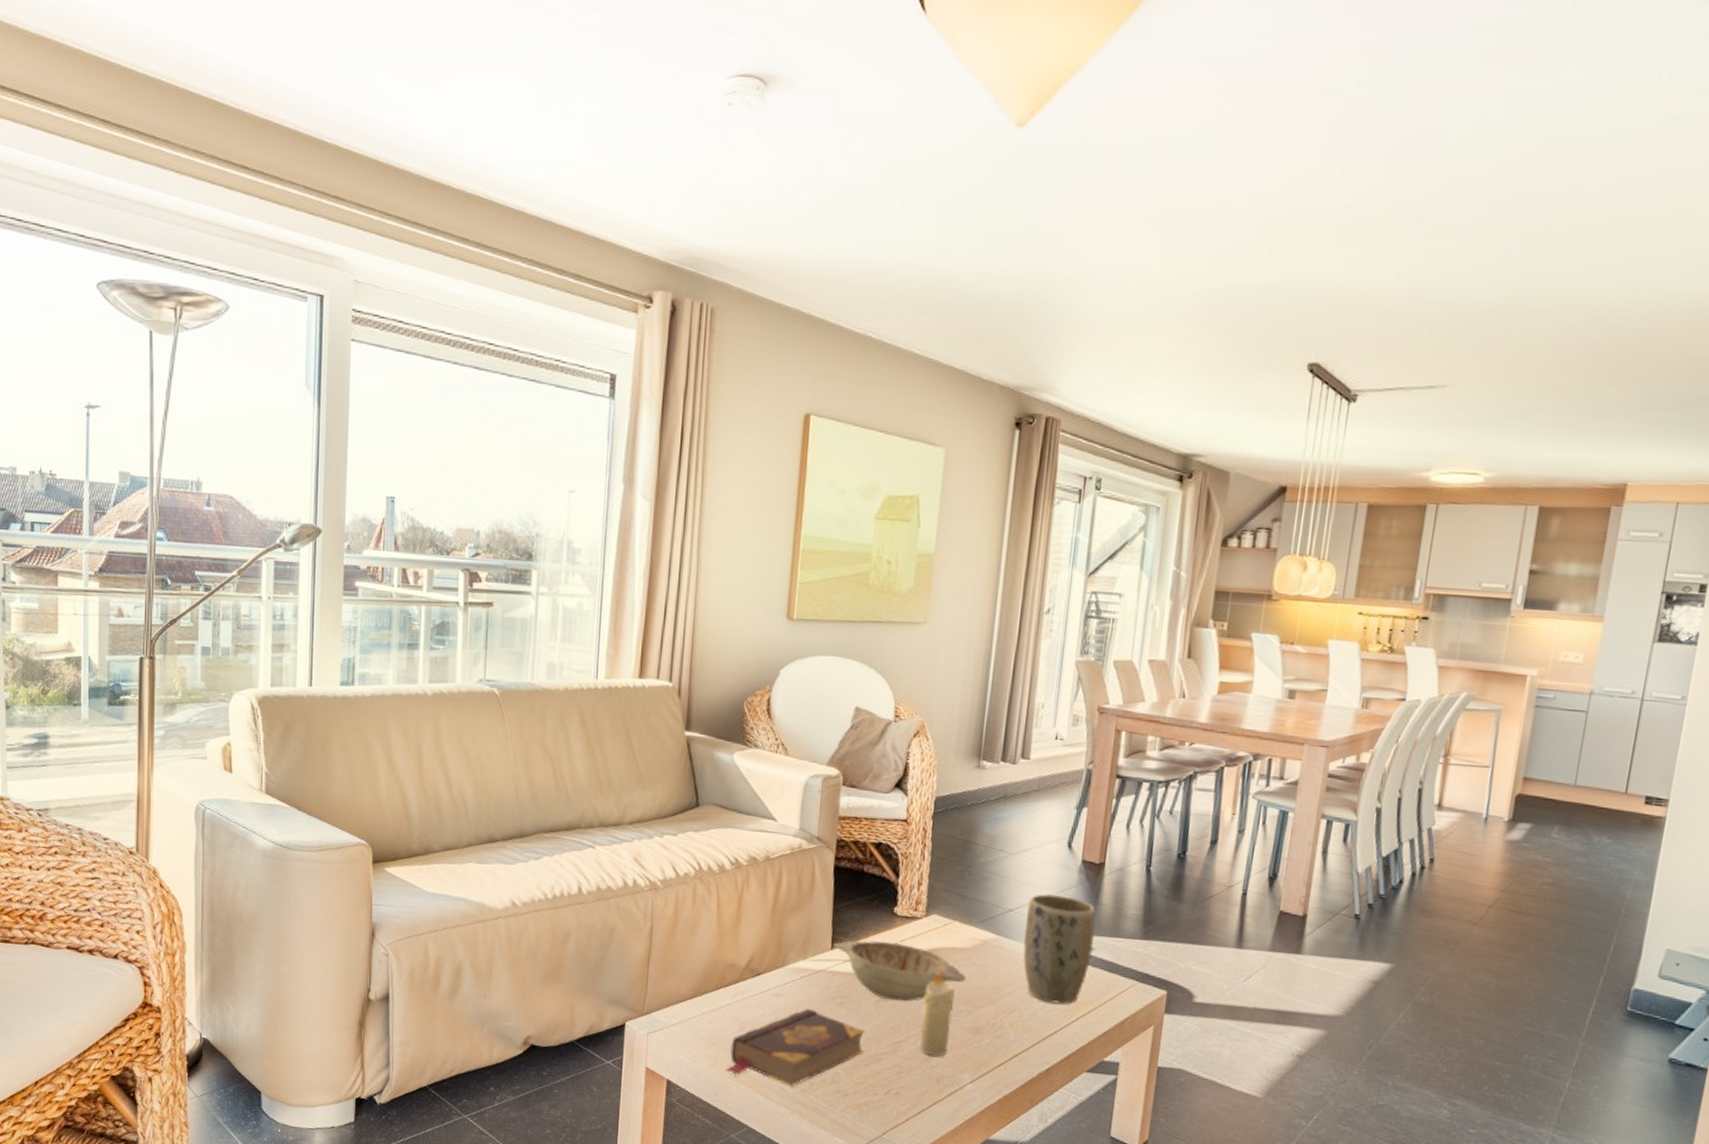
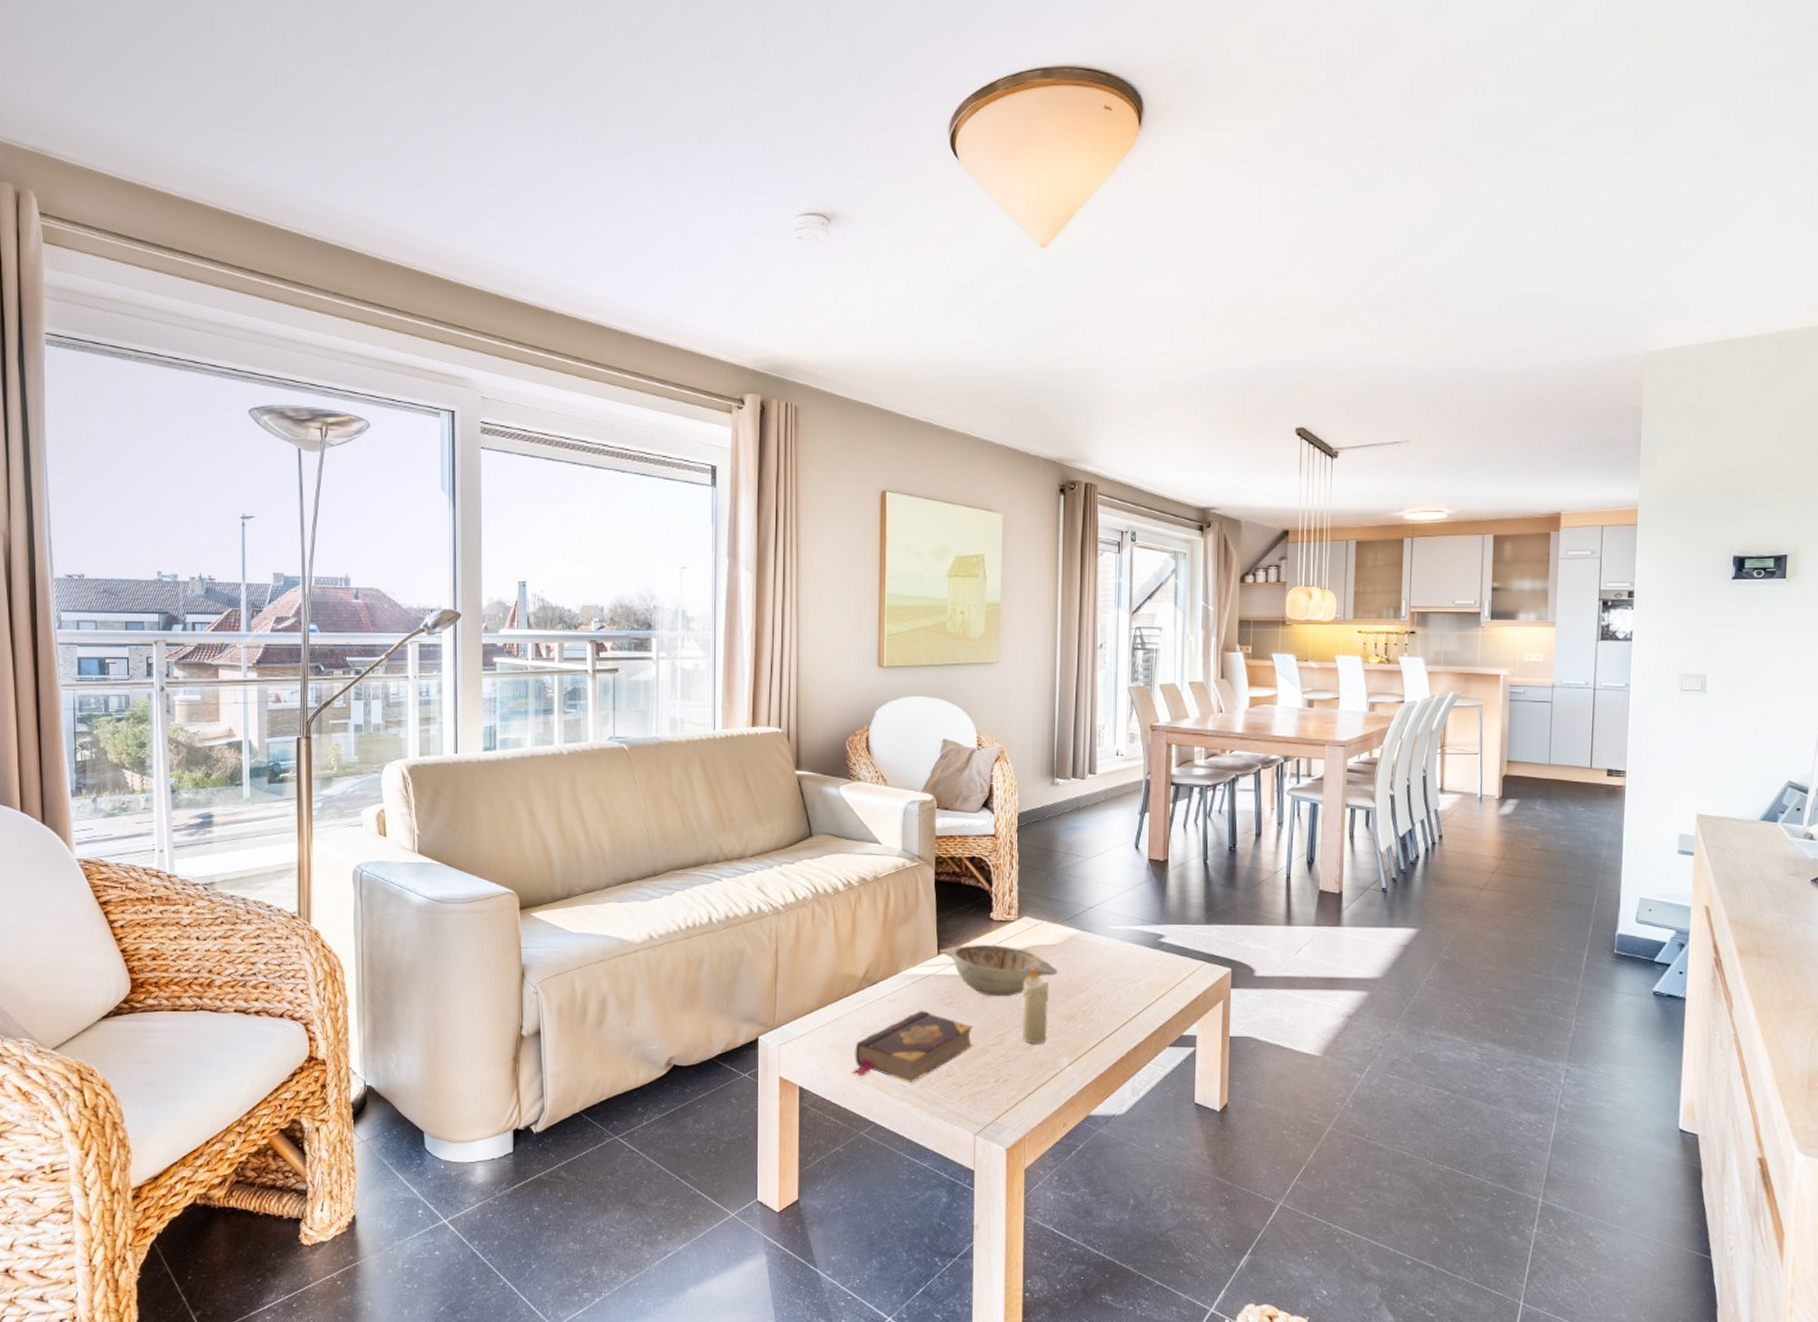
plant pot: present [1023,893,1097,1004] -> none [1105,890,1165,988]

